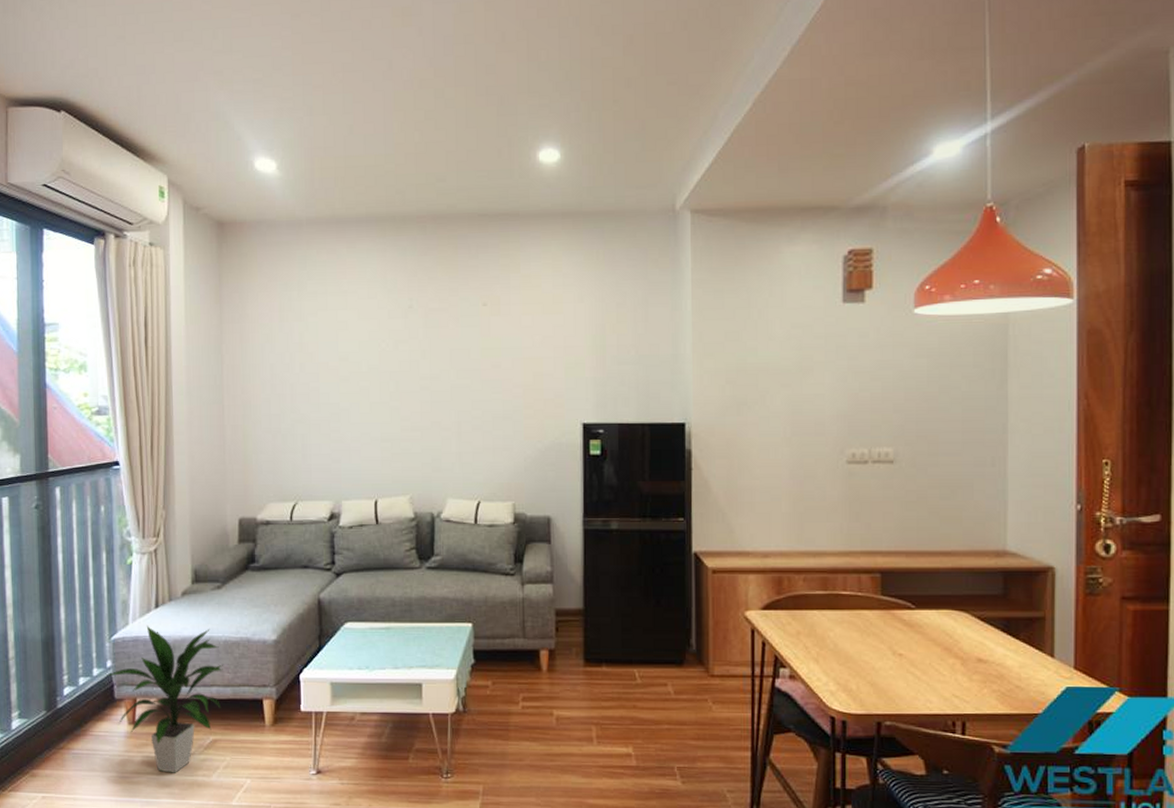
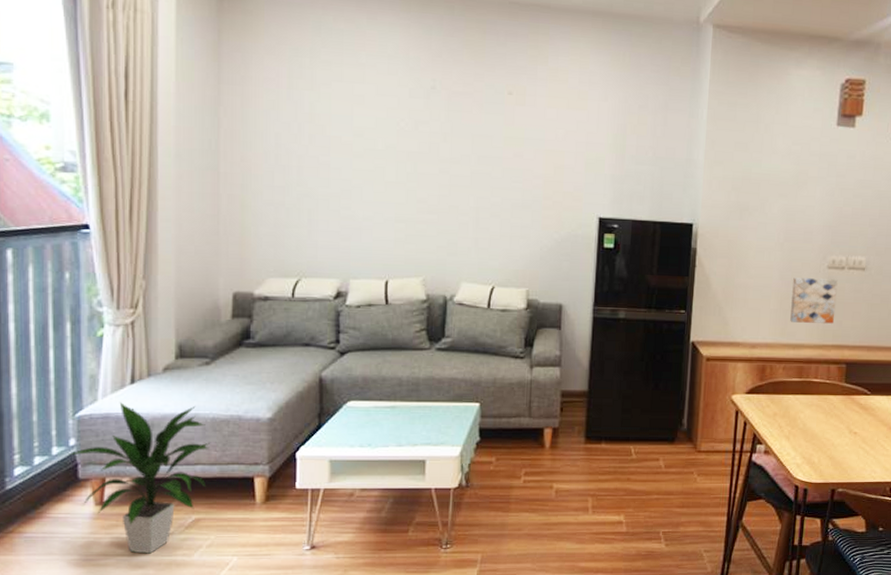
wall art: none [806,475,861,527] -> present [790,277,838,324]

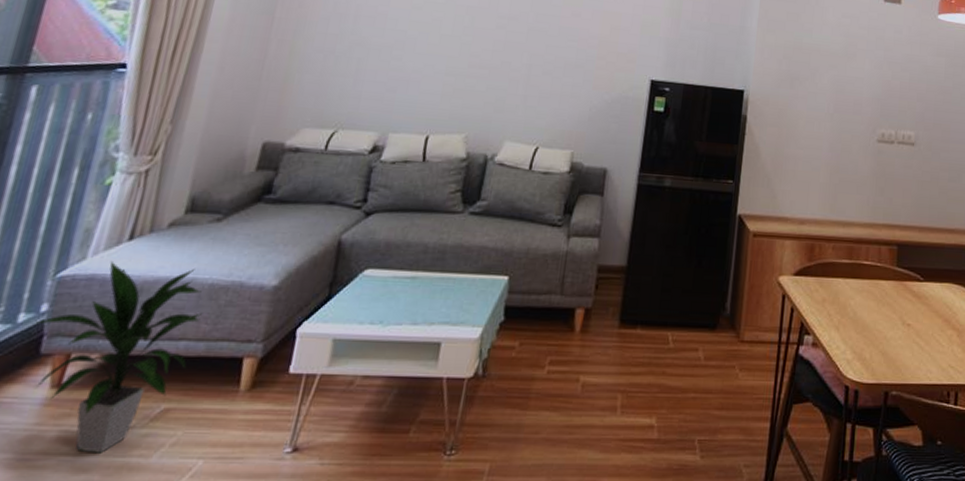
wall art: present [790,277,838,324] -> none [840,150,888,201]

